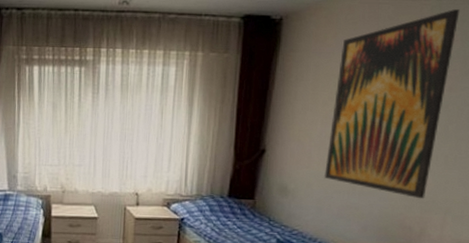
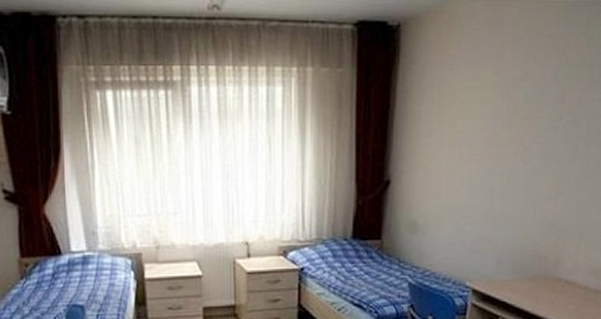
wall art: present [324,9,460,199] -> none [455,12,585,226]

